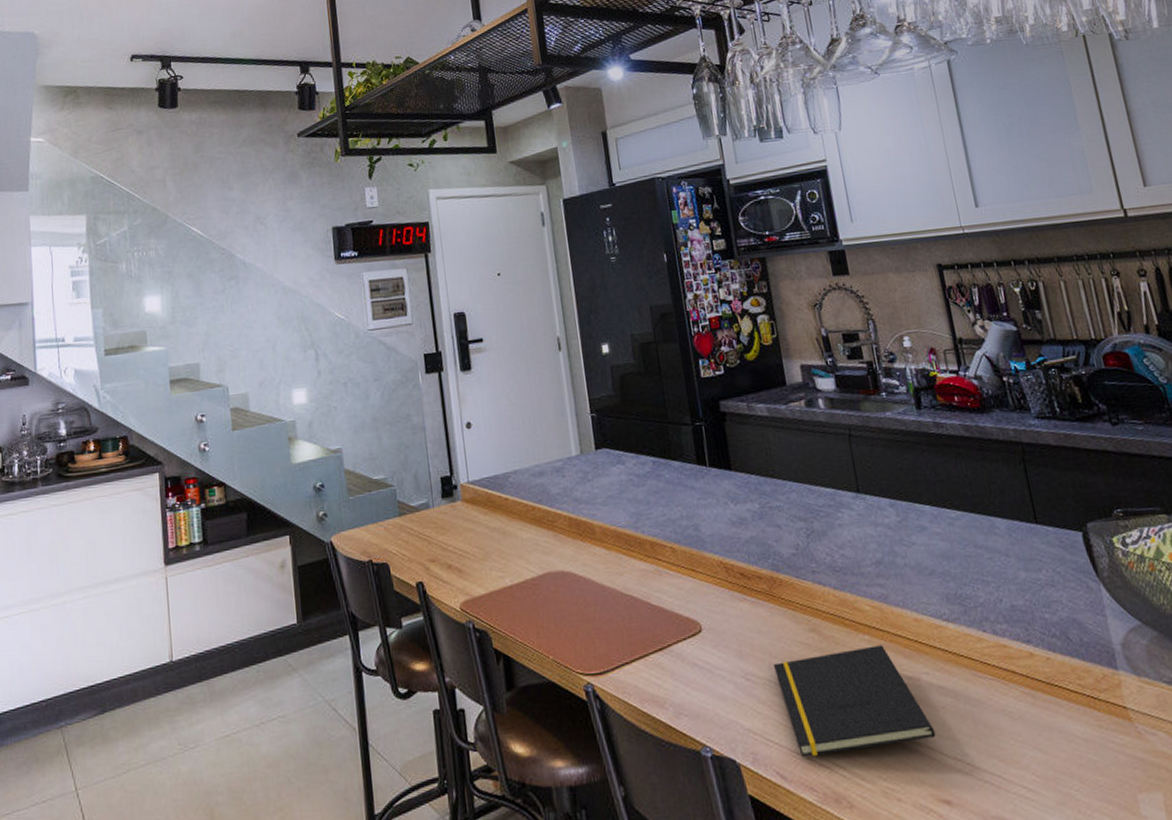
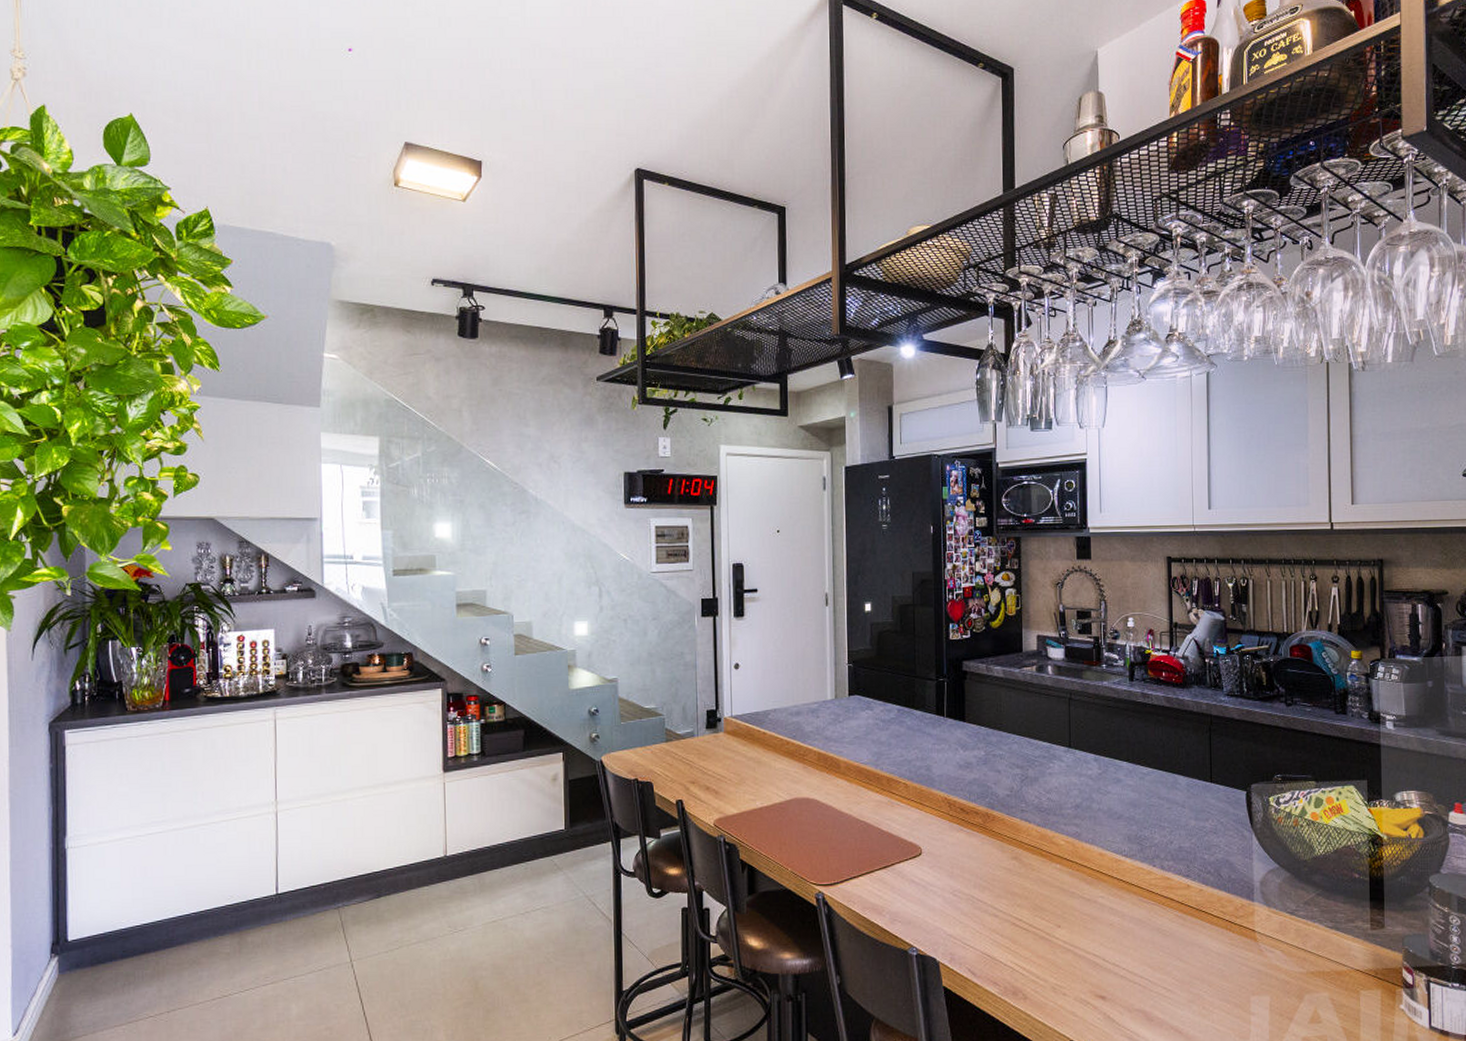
notepad: present [773,645,936,758] -> none [977,873,1102,959]

